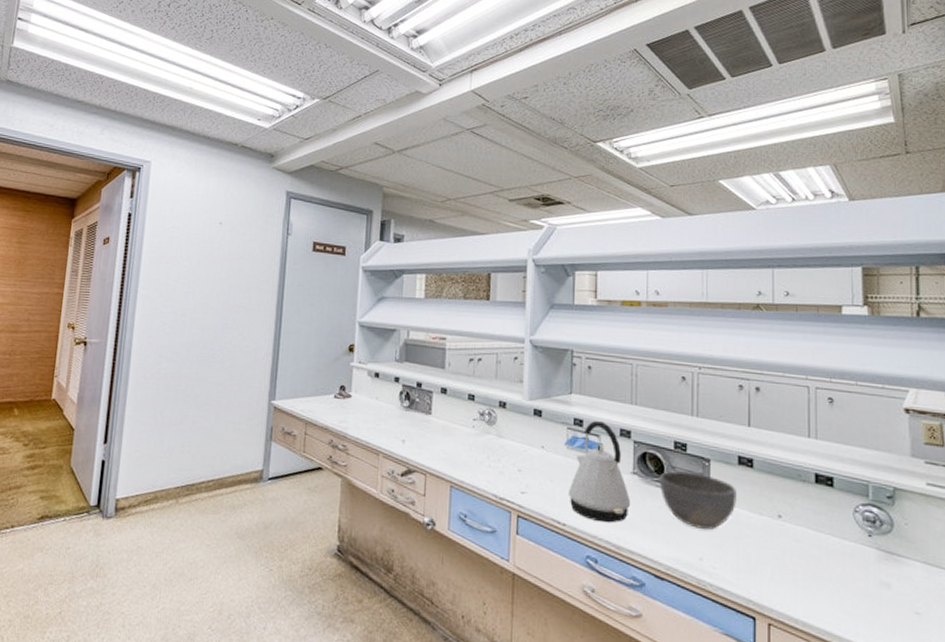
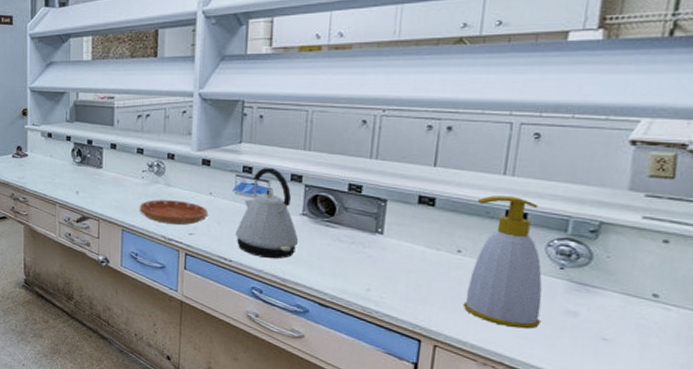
saucer: none [469,452,540,482] -> present [139,200,208,225]
bowl: present [659,470,737,530] -> none [329,211,414,265]
soap bottle: none [789,458,860,603] -> present [463,196,542,329]

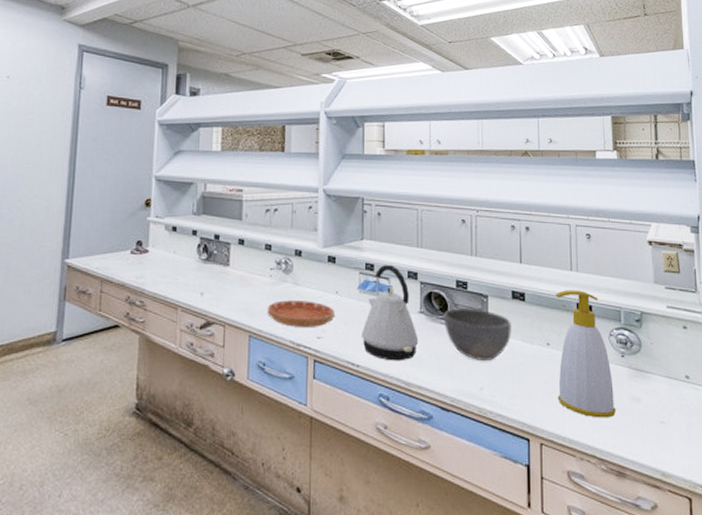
bowl: none [329,211,414,265] -> present [443,307,511,362]

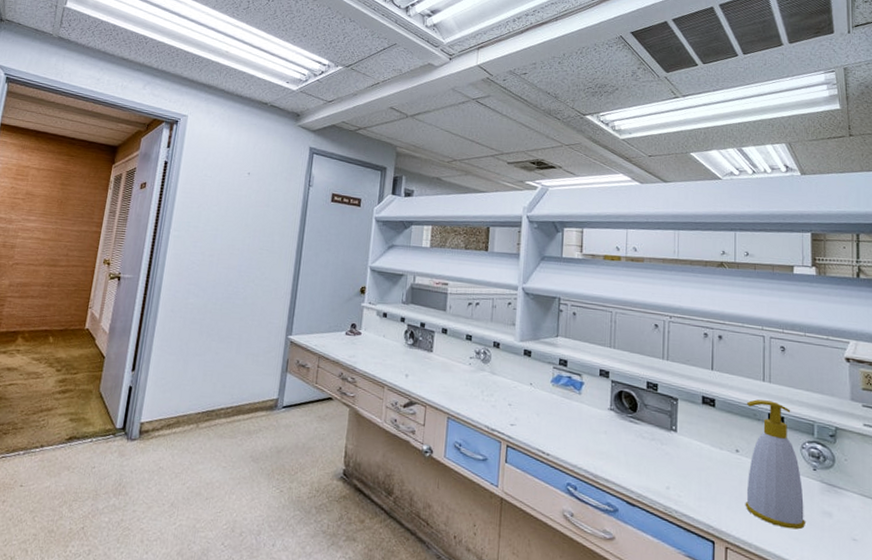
saucer: present [267,300,335,327] -> none [465,387,528,415]
kettle: present [362,265,419,361] -> none [553,362,608,454]
bowl: present [443,307,511,362] -> none [633,408,700,462]

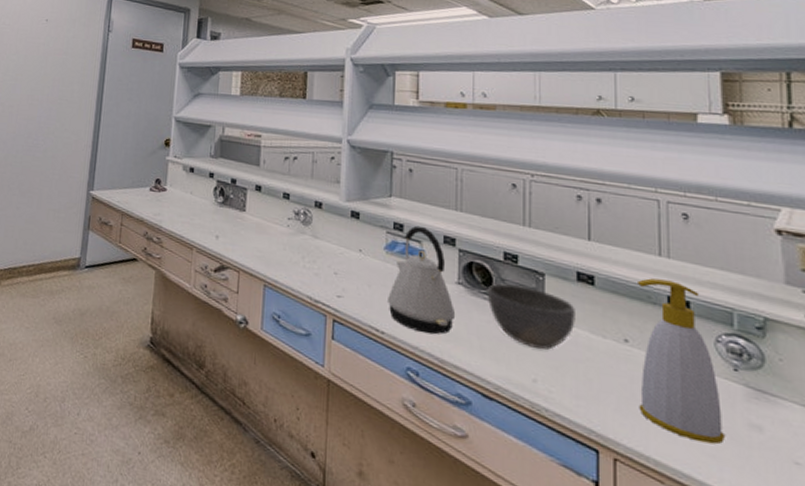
kettle: none [553,362,608,454] -> present [388,226,456,335]
bowl: none [633,408,700,462] -> present [487,283,575,350]

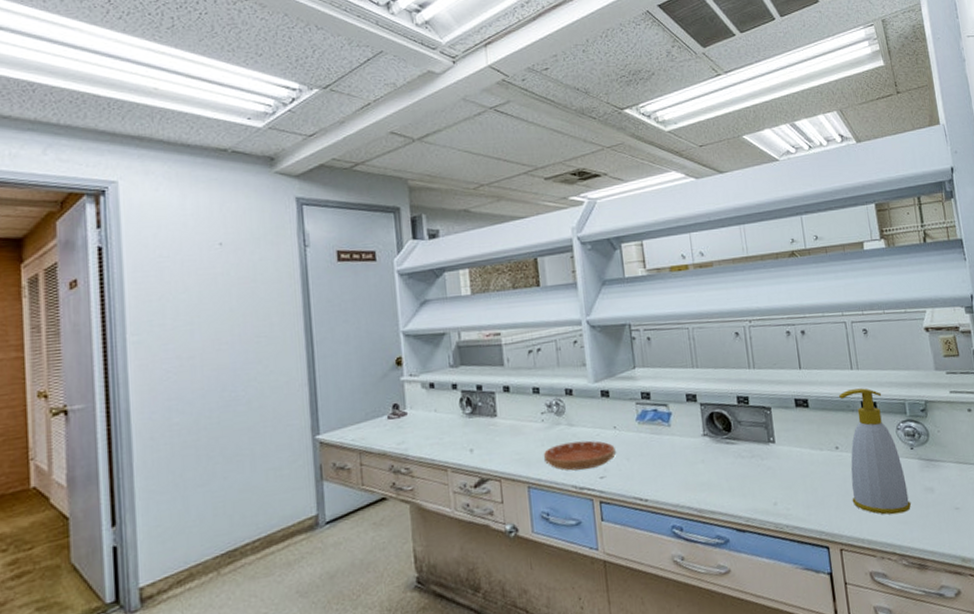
saucer: none [283,252,357,285] -> present [543,440,616,471]
kettle: present [388,226,456,335] -> none [646,390,706,490]
bowl: present [487,283,575,350] -> none [728,422,799,476]

